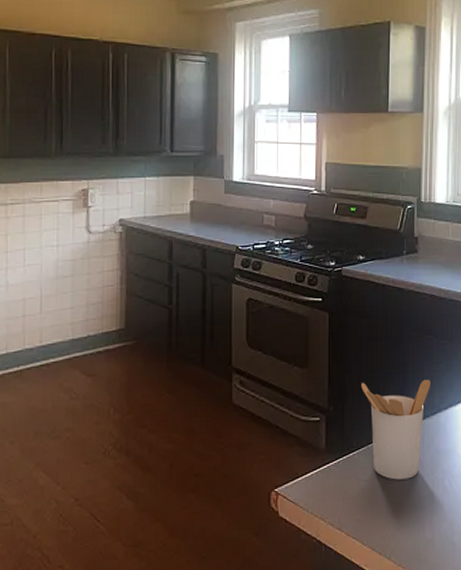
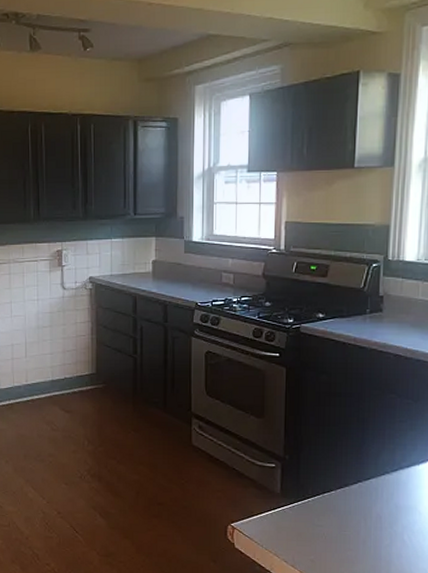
utensil holder: present [361,379,431,480] -> none [318,435,392,529]

